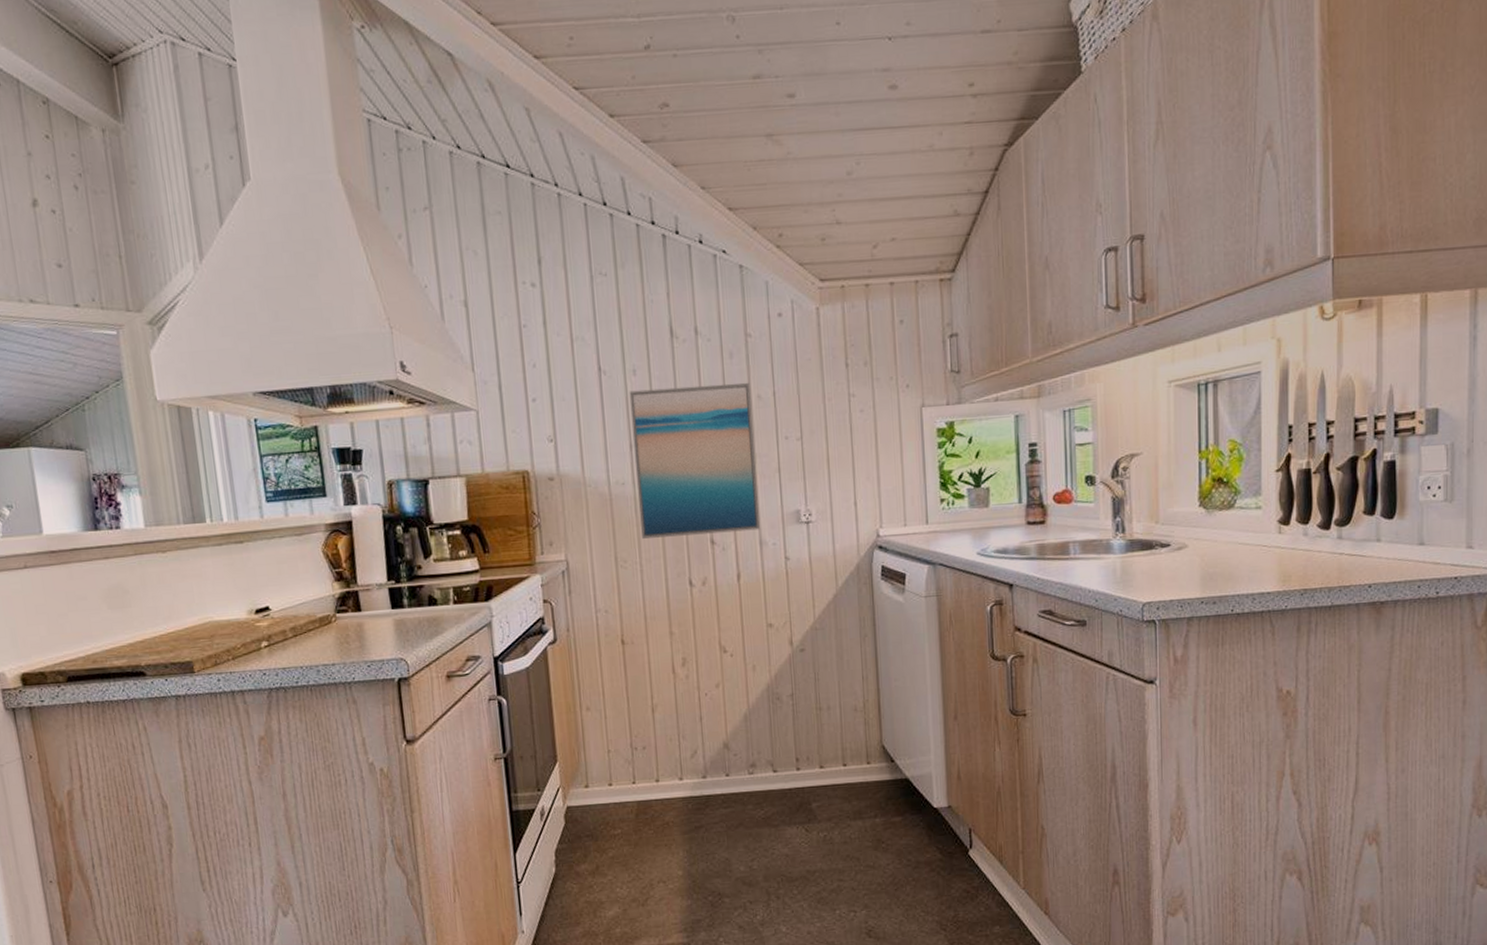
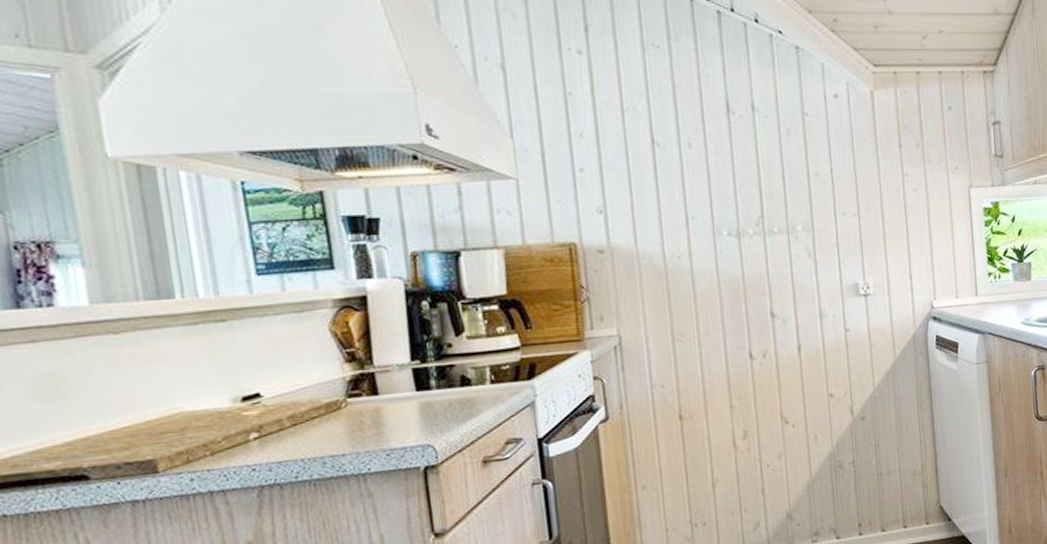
wall art: present [629,382,760,539] -> none [684,159,819,312]

